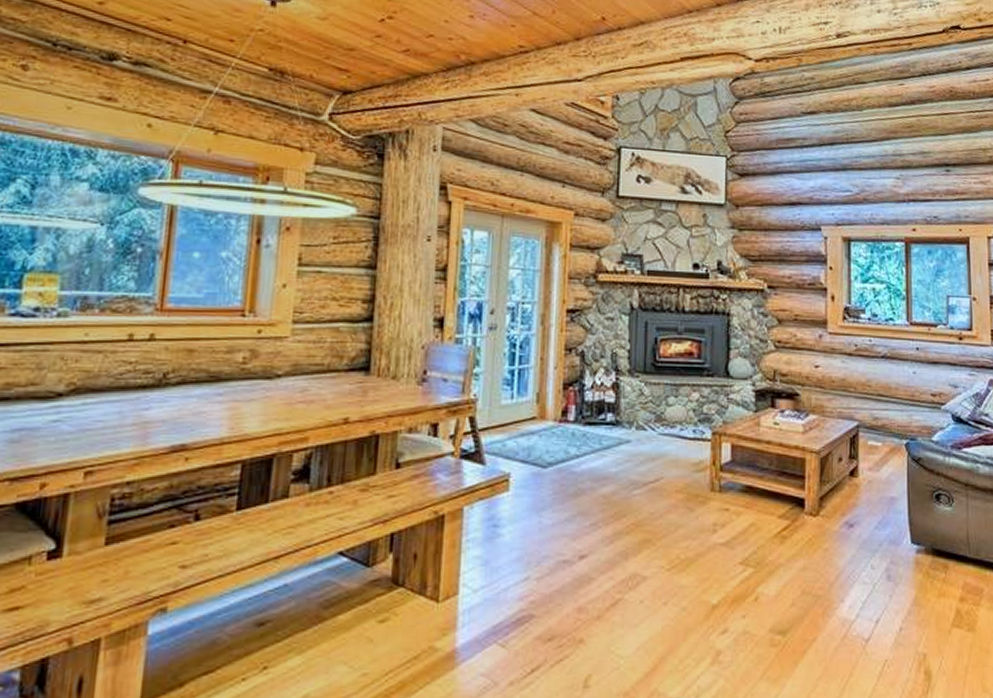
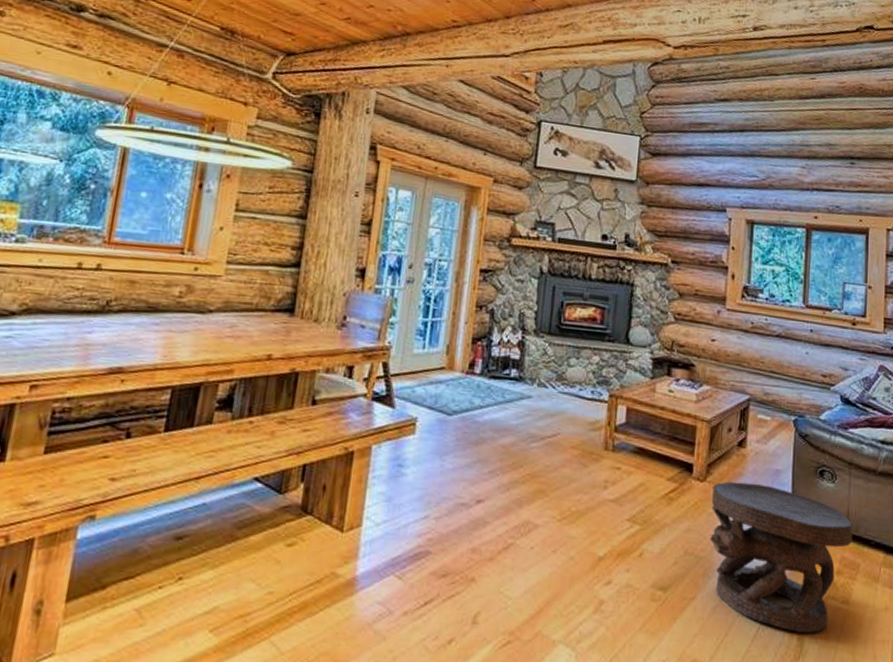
carved stool: none [827,513,974,666] -> present [710,481,853,633]

